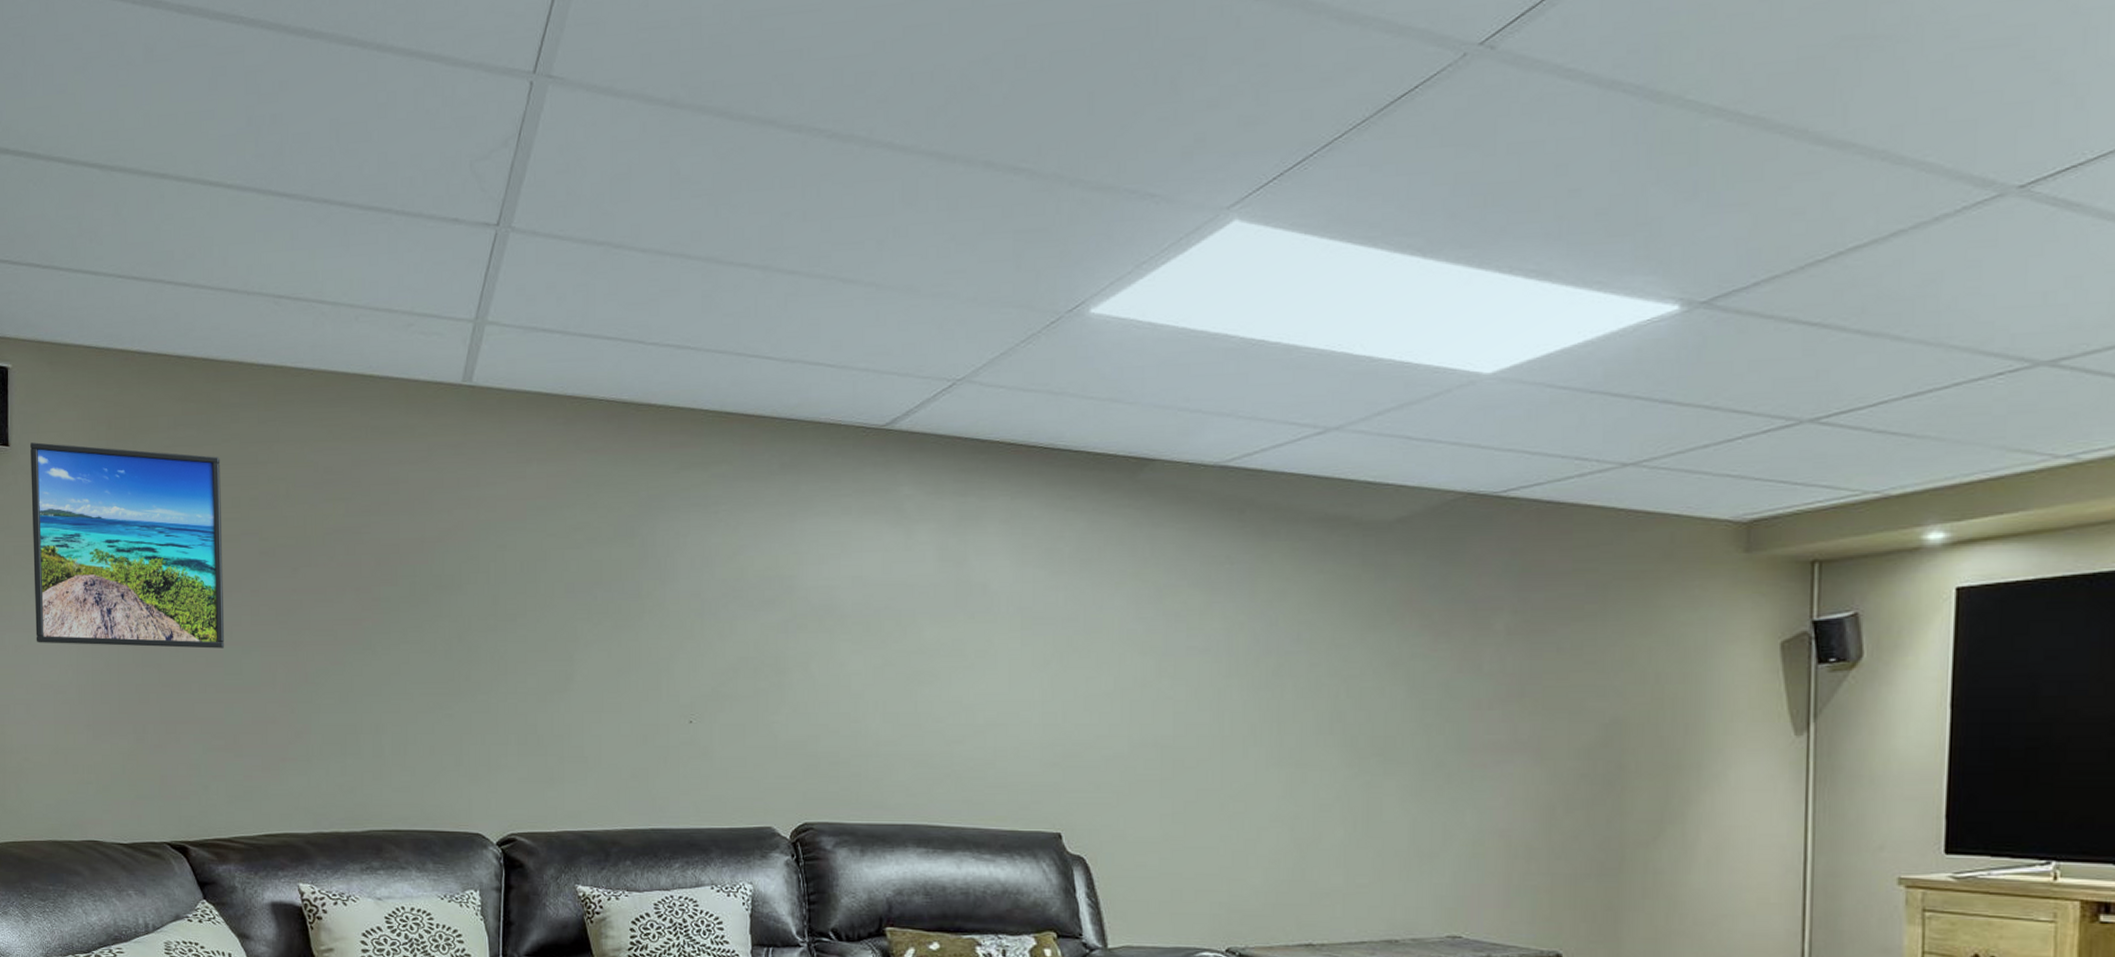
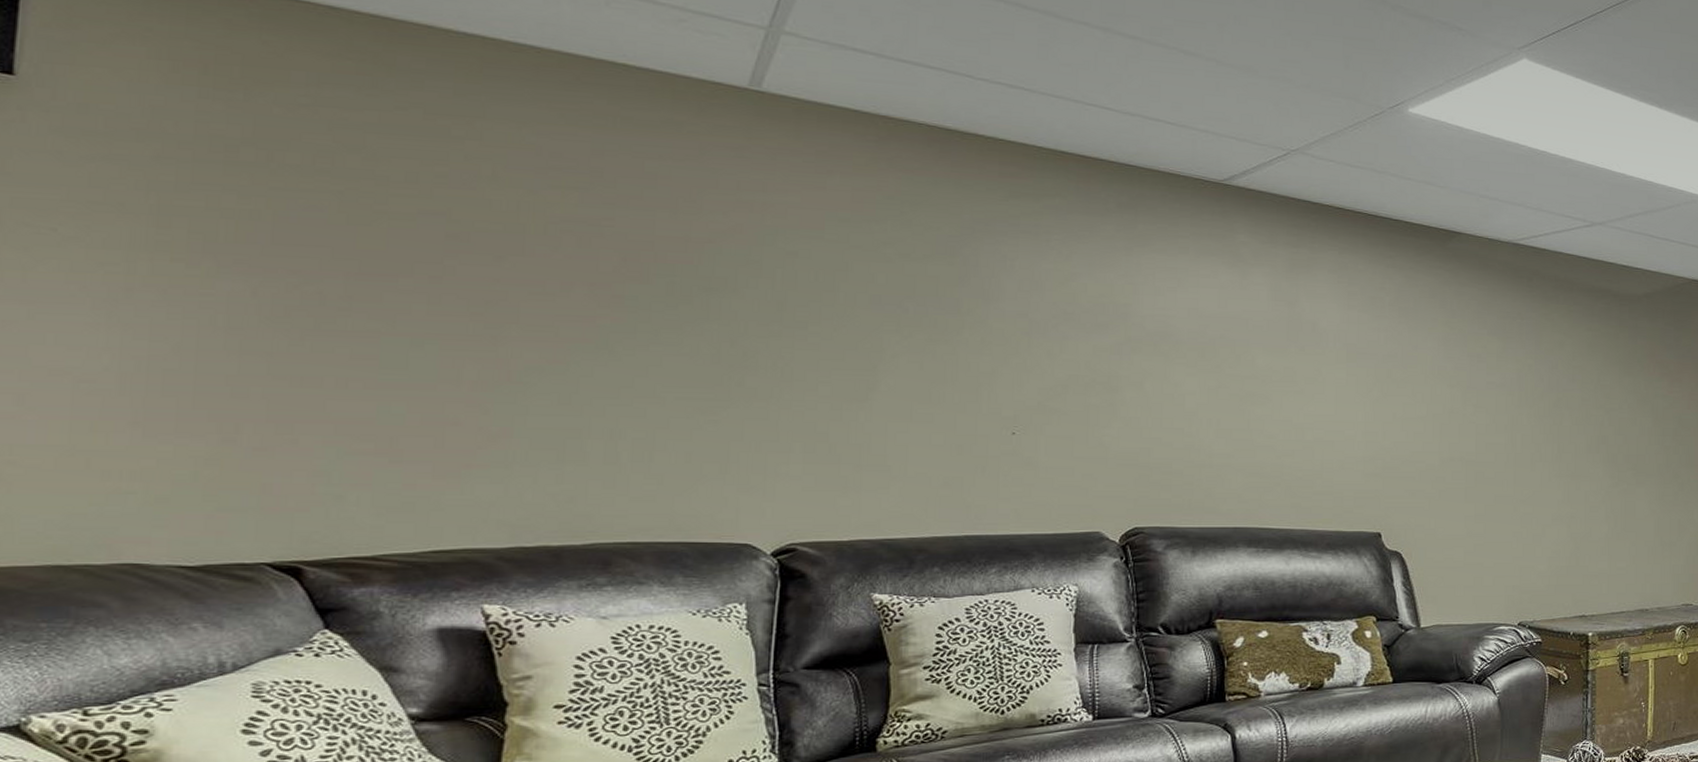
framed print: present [30,442,225,649] -> none [43,75,391,339]

